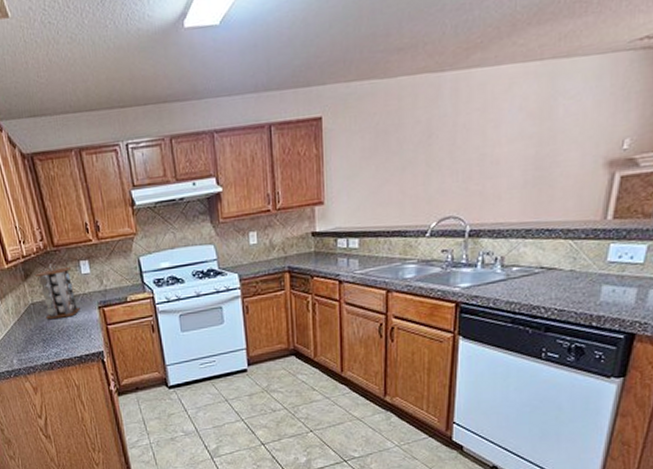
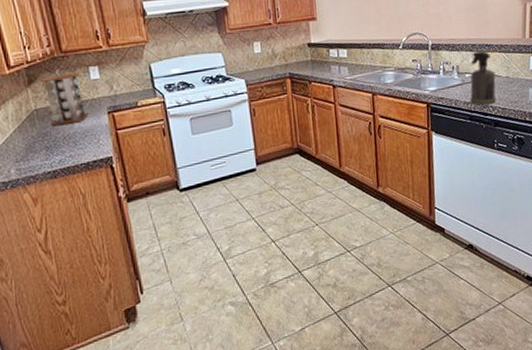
spray bottle: none [515,237,555,306] -> present [470,50,496,105]

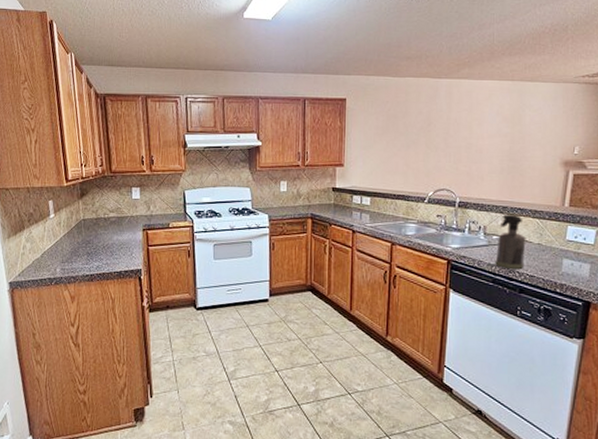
spice rack: present [39,68,88,126] -> none [90,185,126,236]

